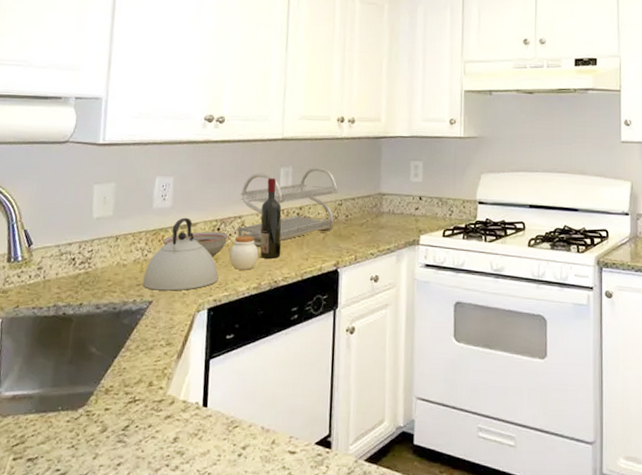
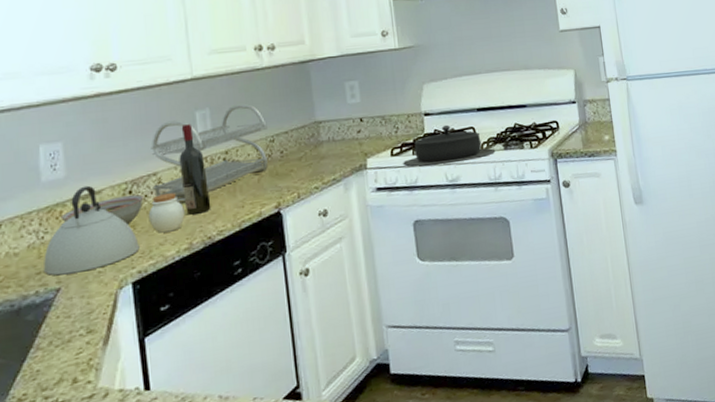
cooking pot: none [453,215,541,253] -> present [403,124,495,166]

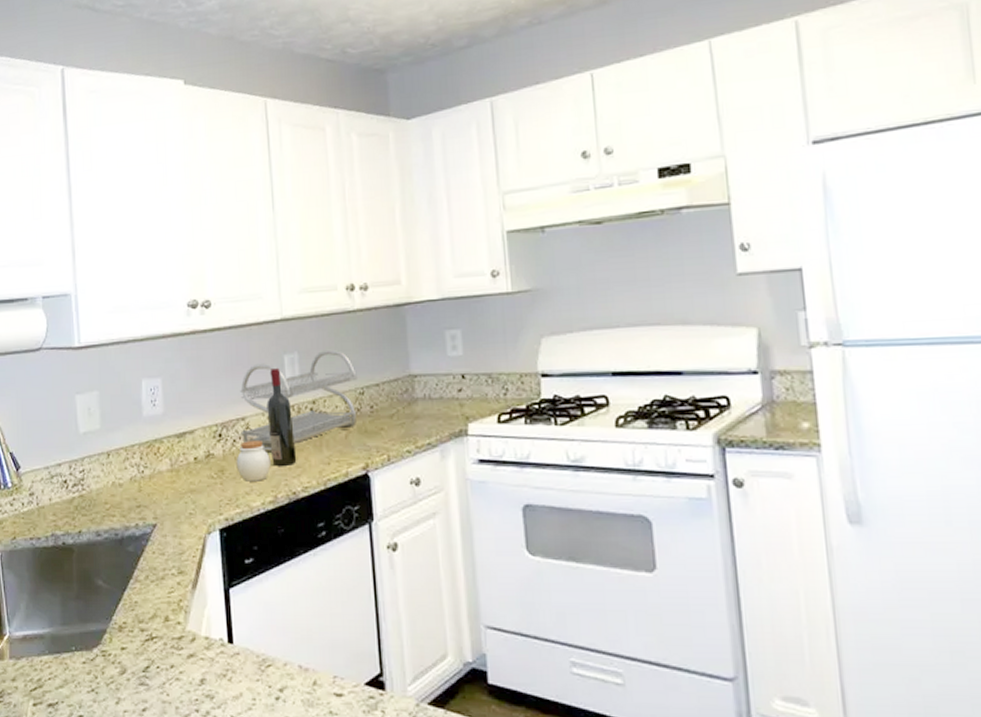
kettle: present [43,185,140,276] -> none [142,424,227,511]
bowl: present [61,194,144,225] -> none [158,439,232,469]
cooking pot: present [403,124,495,166] -> none [512,390,634,439]

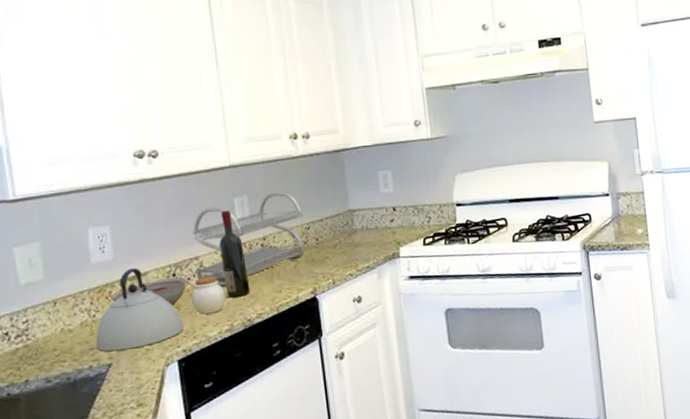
kettle: none [142,424,227,511] -> present [95,267,184,352]
bowl: none [158,439,232,469] -> present [110,277,187,306]

